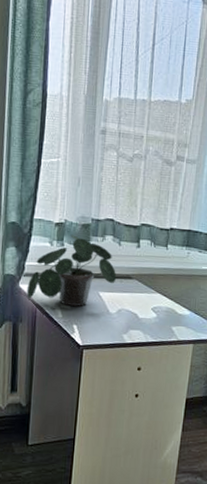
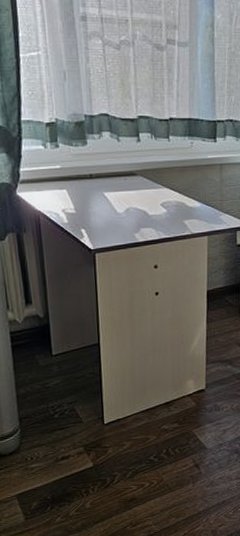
potted plant: present [26,235,117,307] -> none [25,134,120,211]

